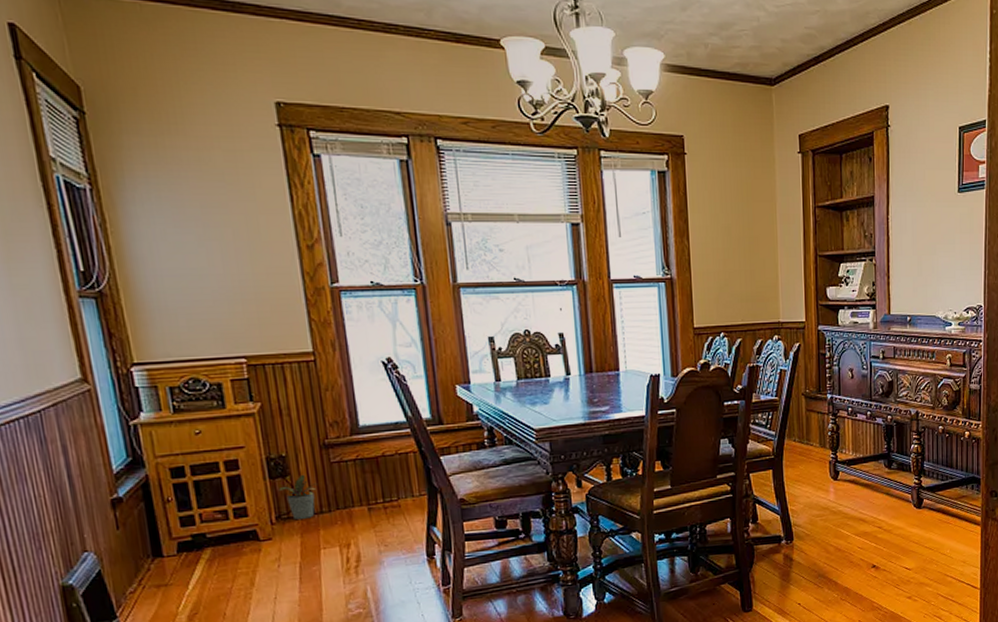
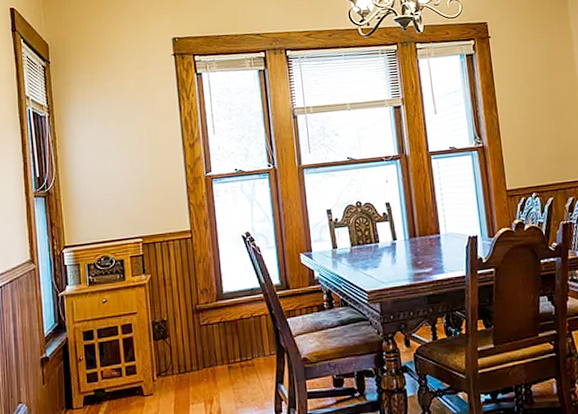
potted plant: present [278,474,317,520] -> none [160,336,189,378]

